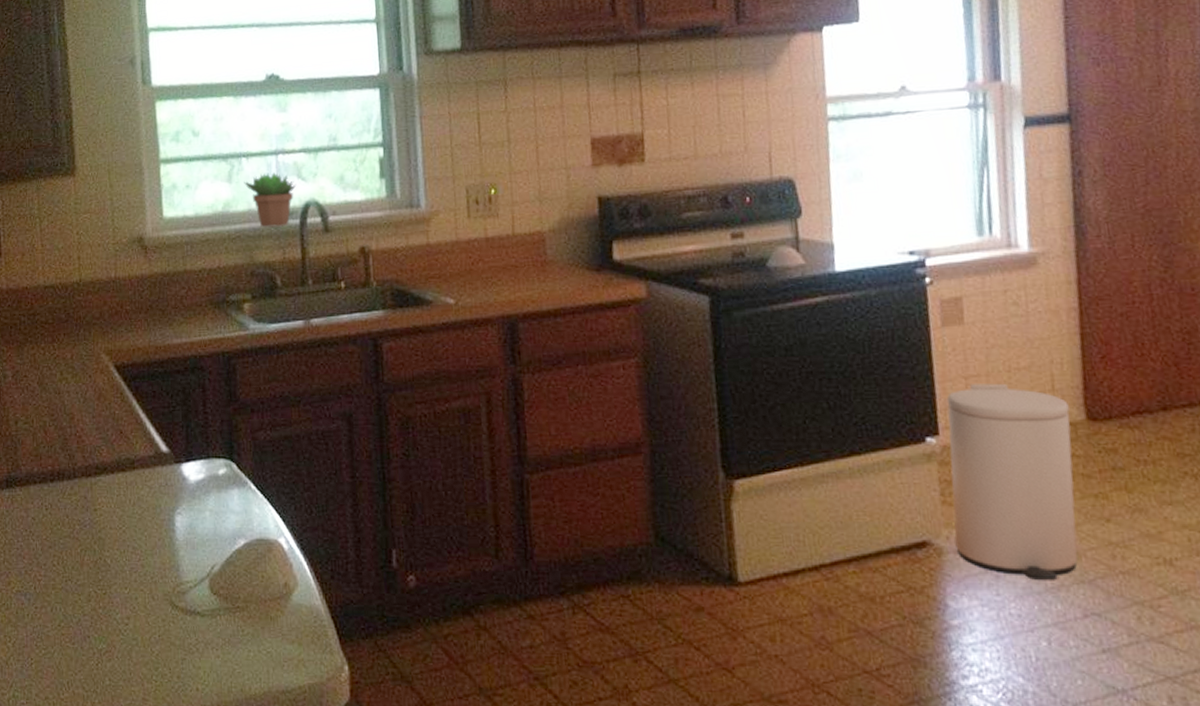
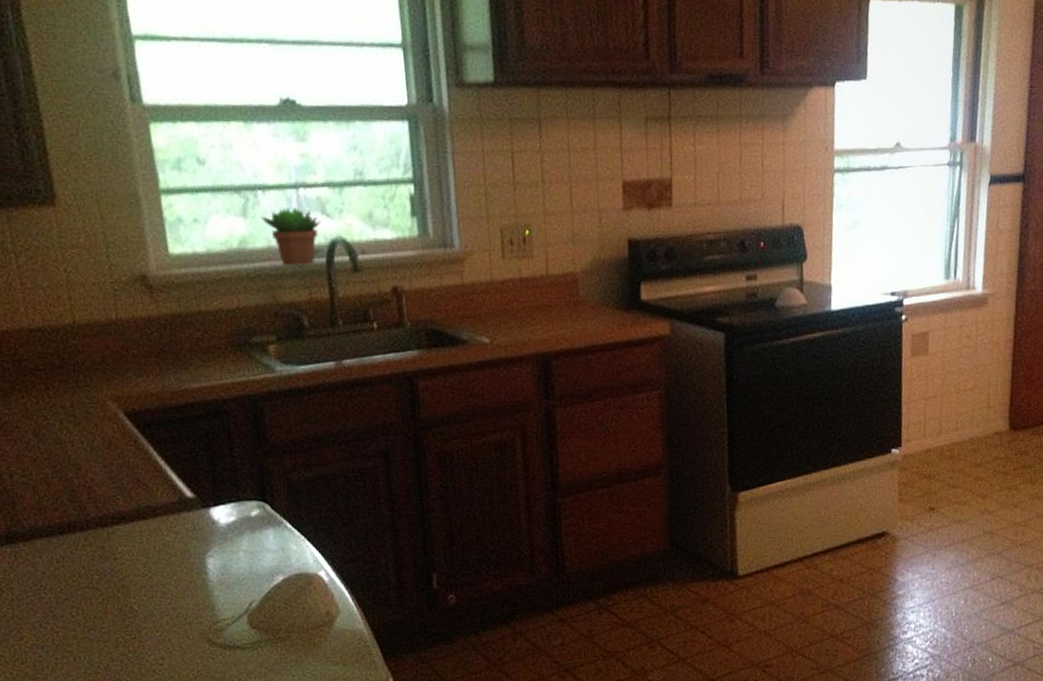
pedal bin: present [946,383,1078,581] -> none [906,402,998,556]

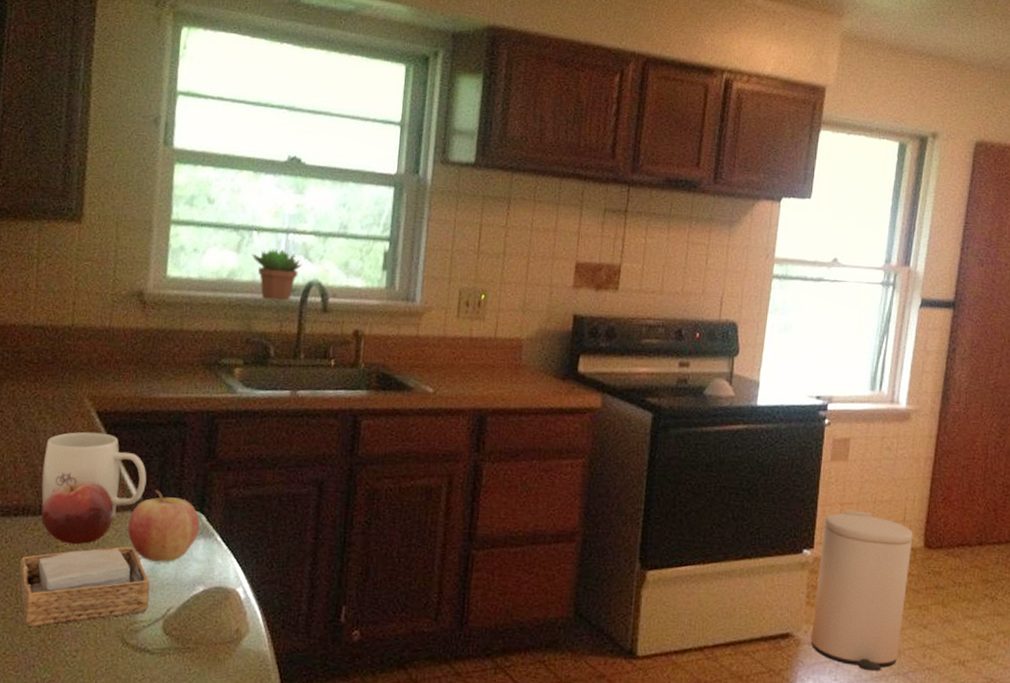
mug: none [76,434,198,521] -> present [41,431,147,518]
napkin holder: none [79,547,229,643] -> present [19,546,150,627]
fruit: none [88,487,170,555] -> present [41,481,114,545]
fruit: none [187,486,267,559] -> present [127,490,201,562]
pedal bin: none [906,402,998,556] -> present [811,510,913,672]

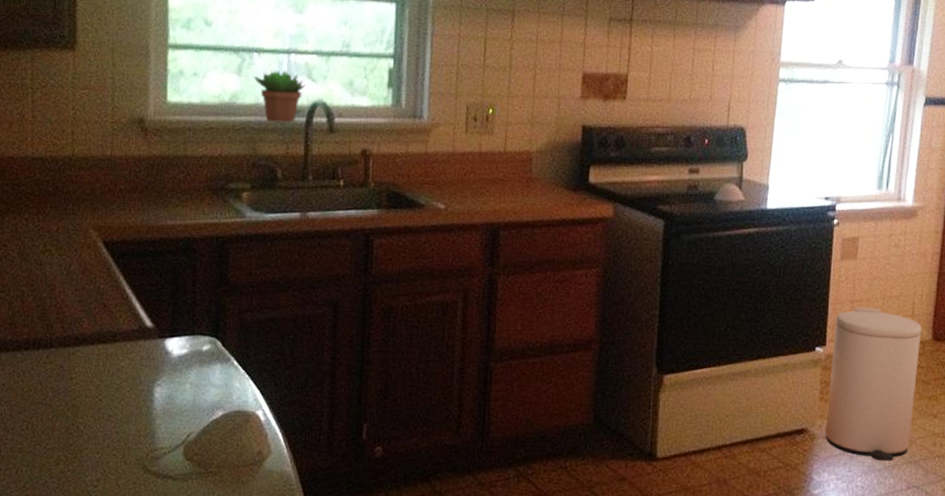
napkin holder: present [19,546,150,627] -> none [34,374,169,459]
mug: present [41,431,147,518] -> none [50,262,159,348]
fruit: present [41,481,114,545] -> none [52,312,127,376]
fruit: present [127,490,201,562] -> none [142,318,216,389]

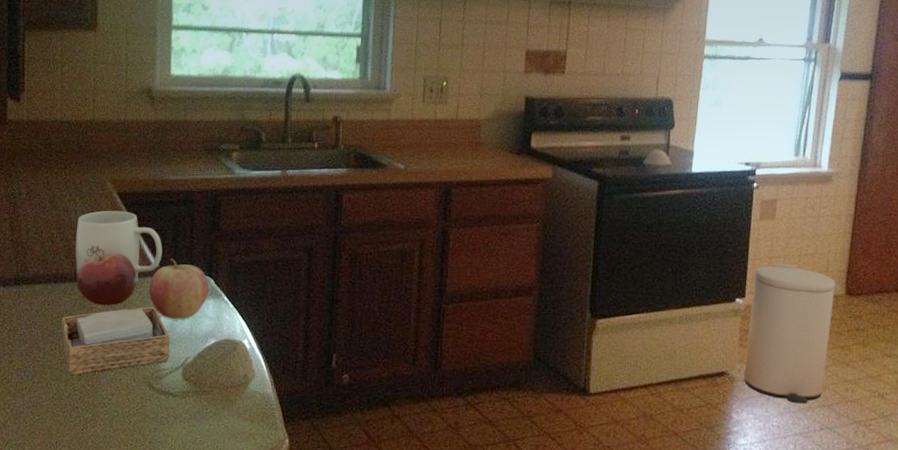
napkin holder: none [34,374,169,459] -> present [61,306,170,375]
mug: none [50,262,159,348] -> present [75,210,163,283]
fruit: none [52,312,127,376] -> present [76,252,137,306]
fruit: none [142,318,216,389] -> present [149,258,210,320]
succulent plant: present [253,70,306,124] -> none [242,47,287,94]

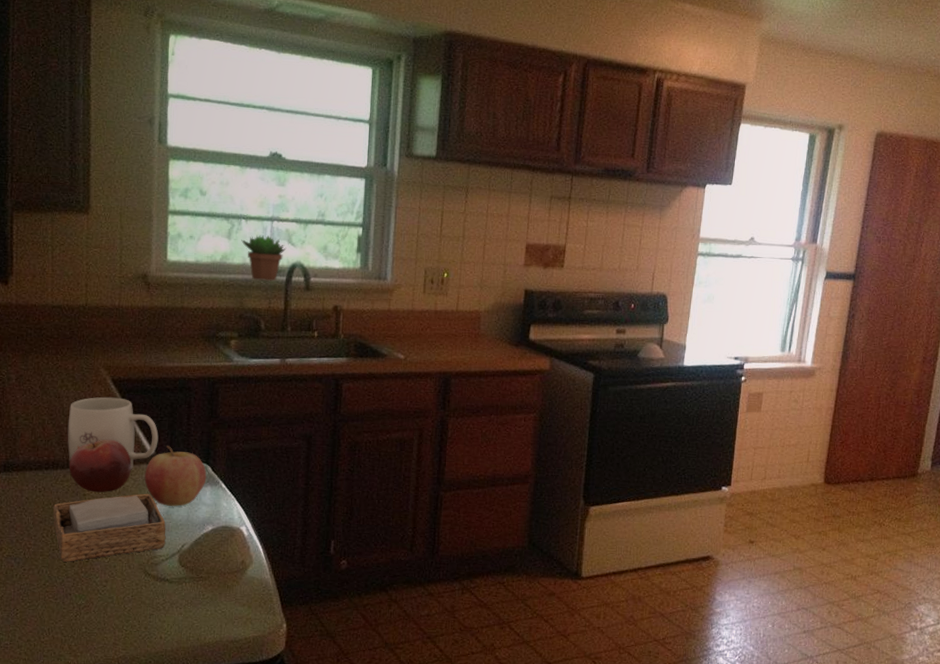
succulent plant: none [242,47,287,94] -> present [241,235,287,282]
pedal bin: present [744,263,835,404] -> none [727,453,815,587]

